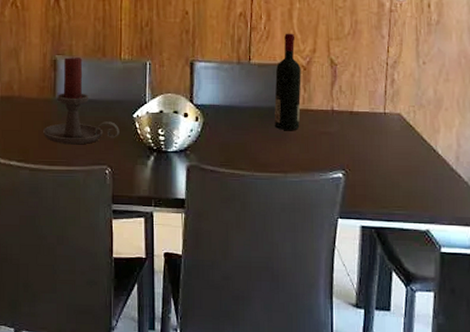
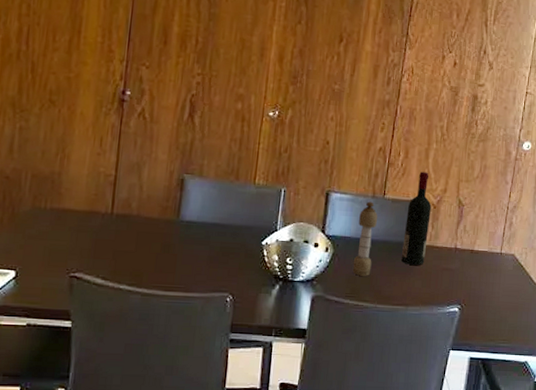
candle holder: present [43,56,120,145] -> none [161,177,246,270]
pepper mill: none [224,68,246,144] -> present [352,201,378,276]

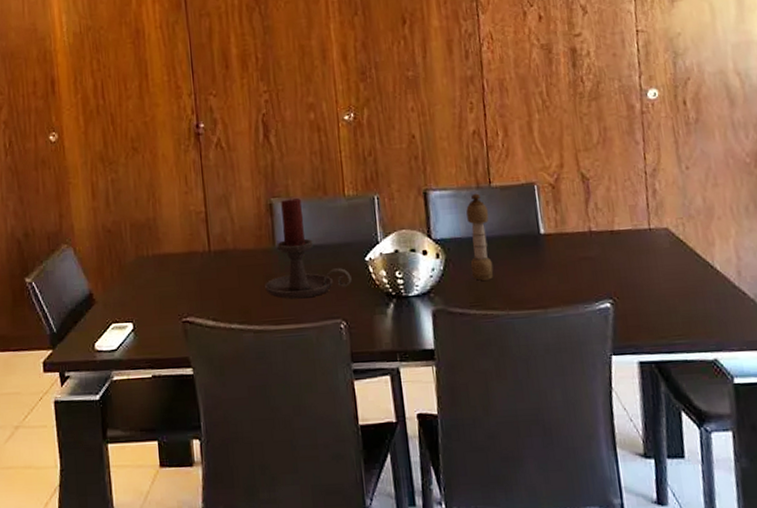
candle holder: none [161,177,246,270] -> present [265,198,352,299]
wine bottle: present [401,171,432,265] -> none [521,148,556,260]

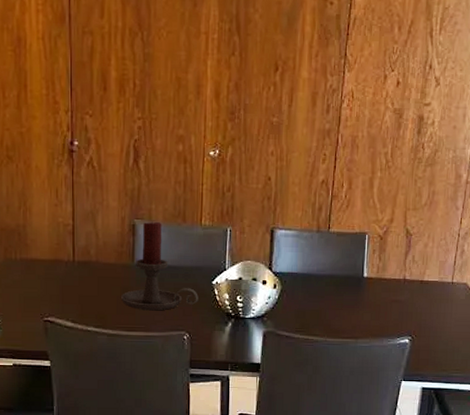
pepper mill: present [466,193,494,281] -> none [301,236,324,311]

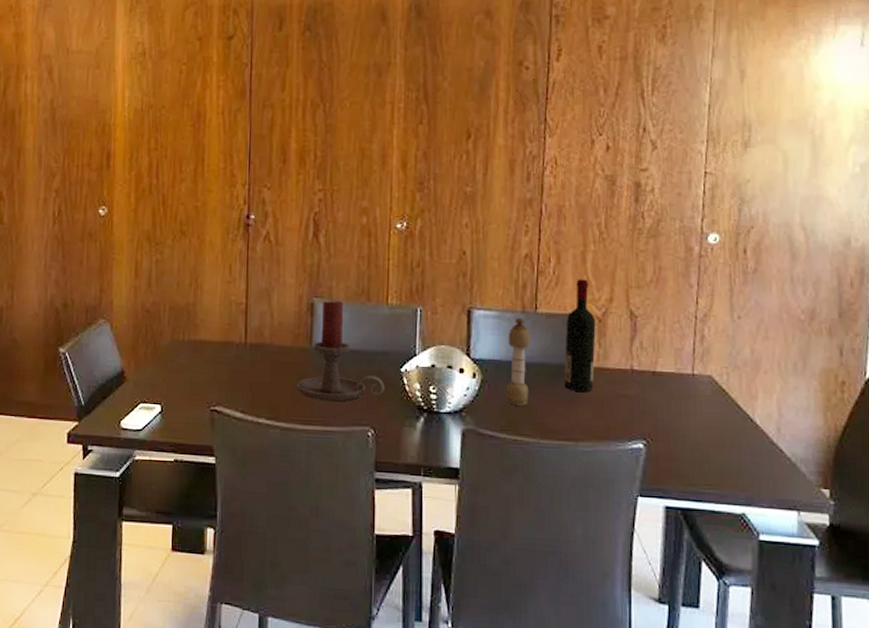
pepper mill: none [301,236,324,311] -> present [506,317,531,406]
wine bottle: none [349,202,378,298] -> present [564,279,596,392]

